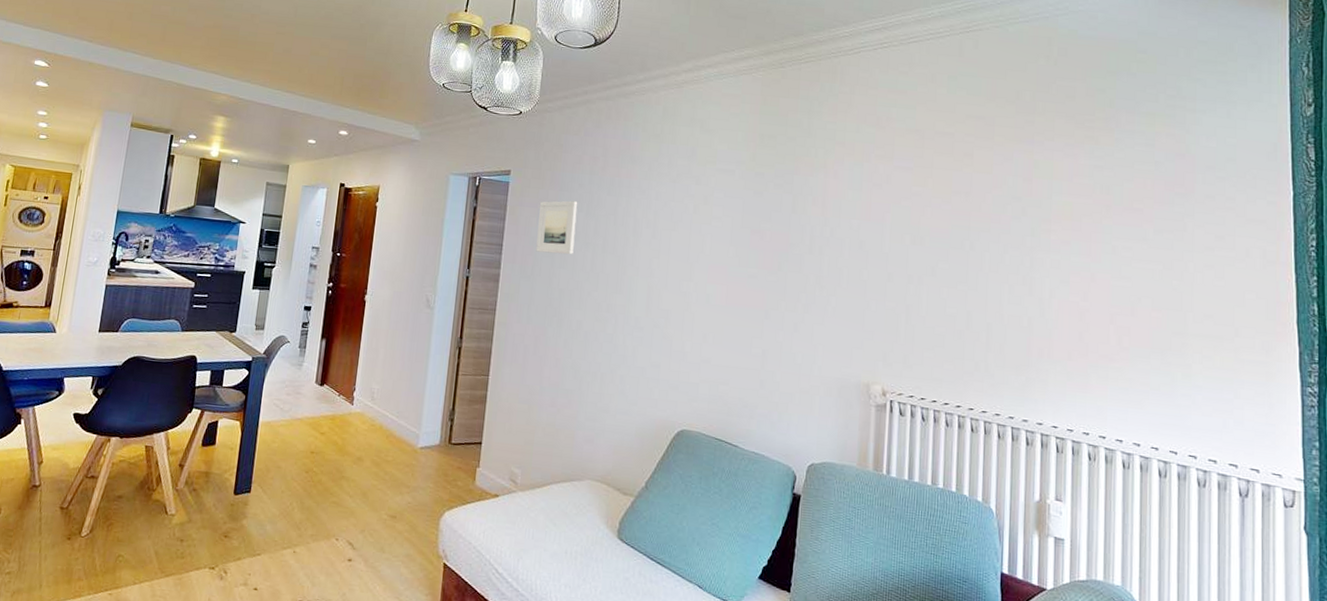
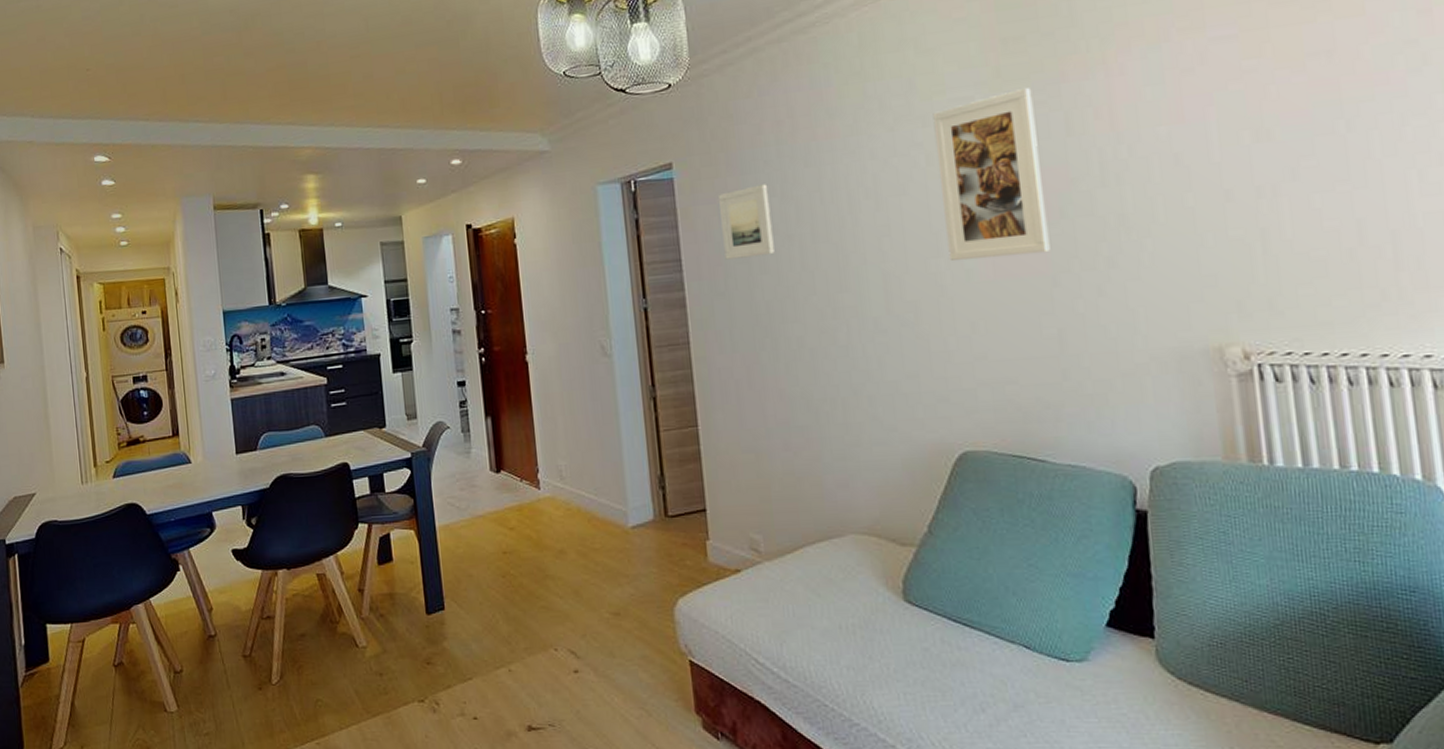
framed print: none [697,172,774,293] -> present [932,87,1050,261]

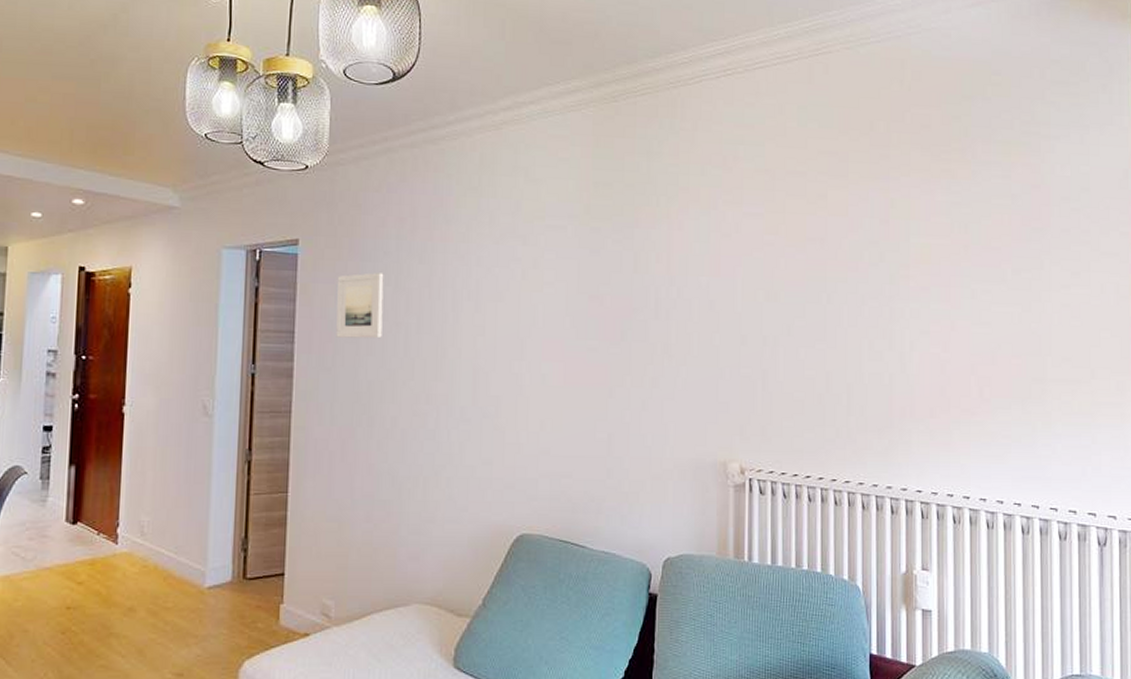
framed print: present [932,87,1050,261] -> none [530,226,612,368]

